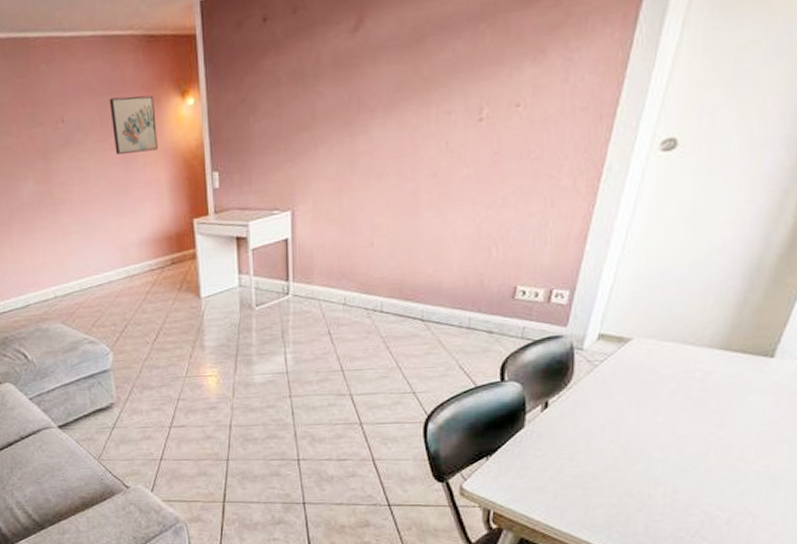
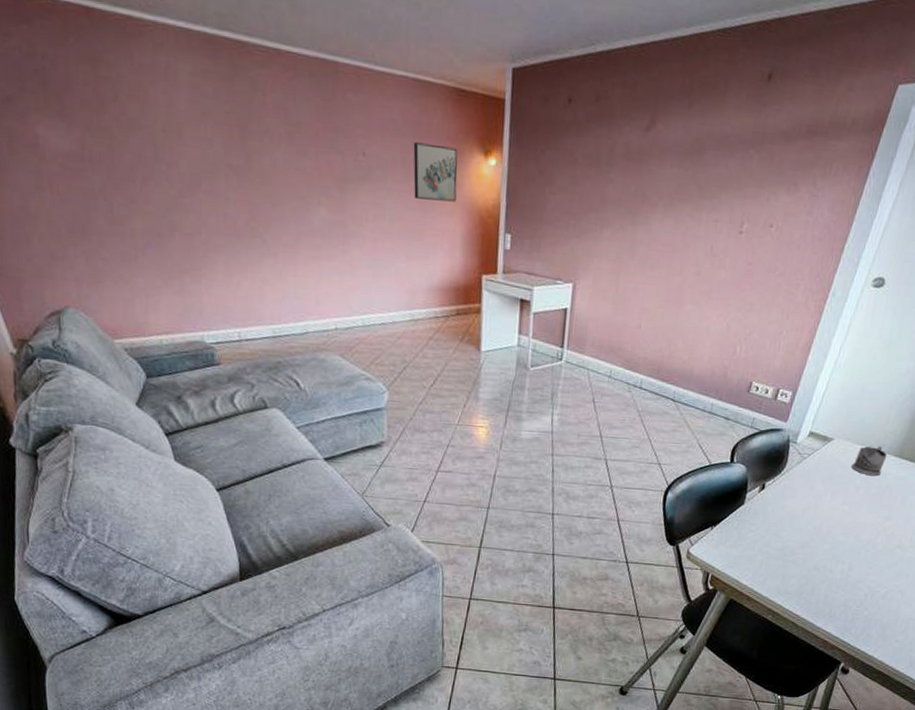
tea glass holder: none [660,340,709,377] -> present [851,446,887,476]

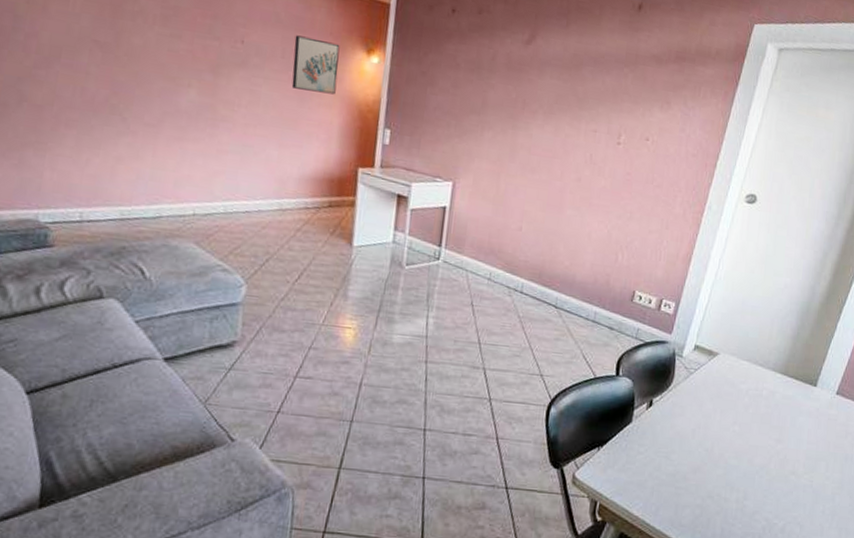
tea glass holder: present [851,446,887,476] -> none [738,362,773,395]

